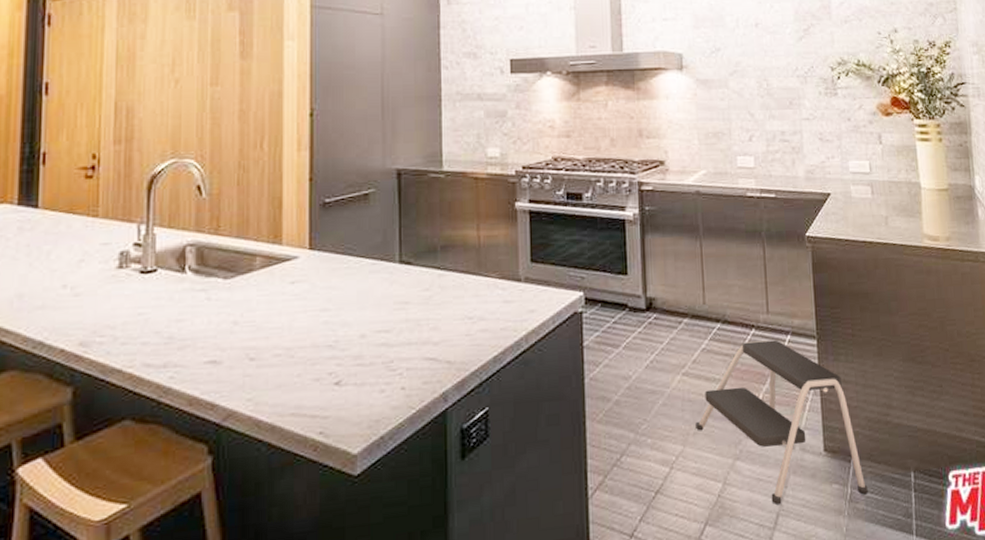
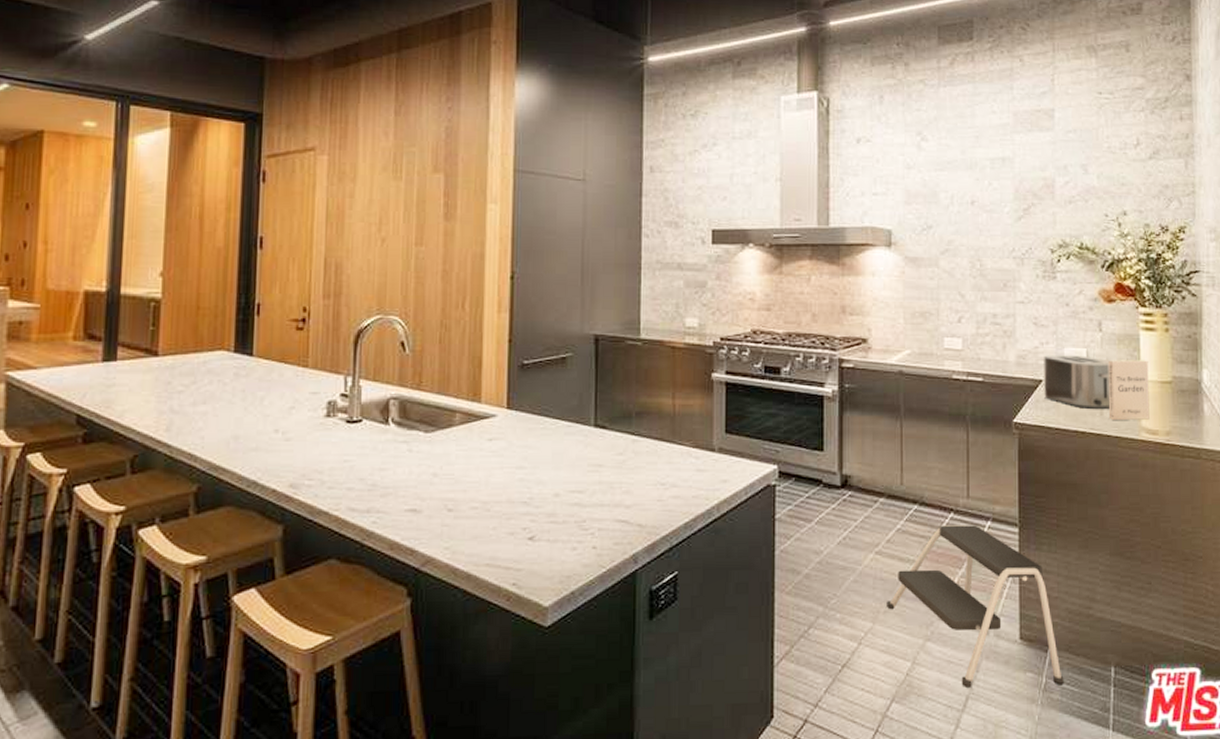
toaster: none [830,168,894,219] -> present [1044,355,1110,409]
book: none [889,169,930,229] -> present [1107,360,1150,420]

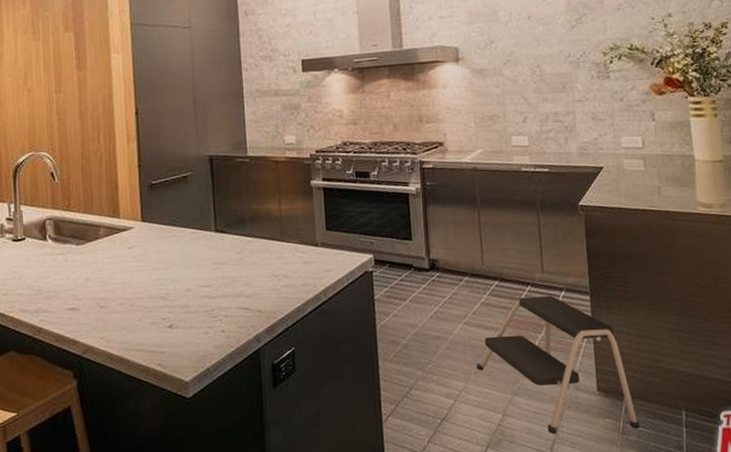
toaster: present [1044,355,1110,409] -> none [603,143,666,190]
book: present [1107,360,1150,420] -> none [662,143,704,197]

